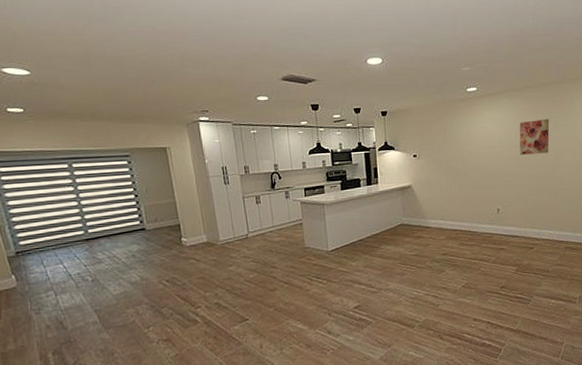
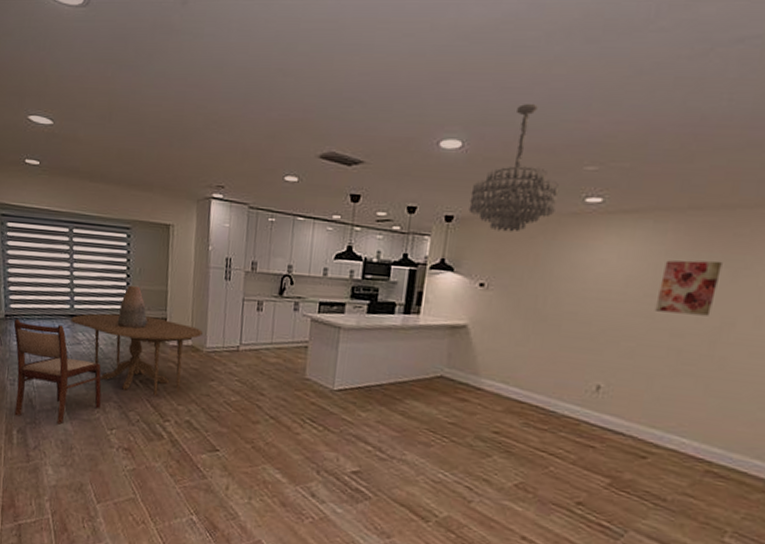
dining chair: none [26,249,133,341] -> present [13,319,102,425]
dining table: none [87,225,214,292] -> present [71,313,203,396]
decorative urn: none [134,202,164,240] -> present [117,285,149,329]
chandelier: none [395,29,450,118] -> present [468,104,559,232]

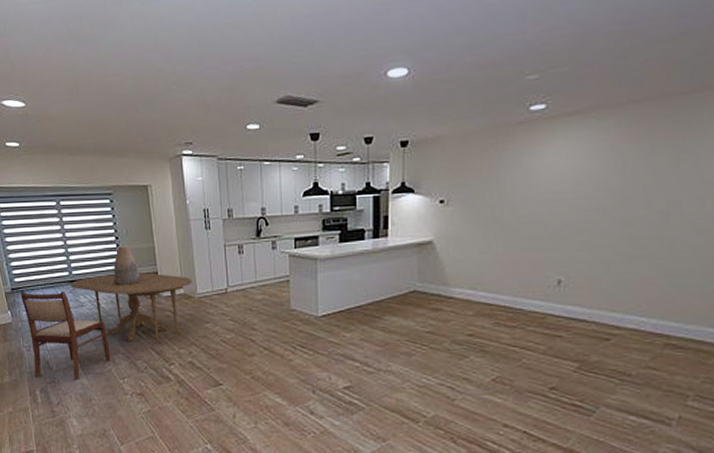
chandelier: present [468,104,559,232] -> none [421,23,503,150]
wall art: present [654,260,722,316] -> none [604,148,664,204]

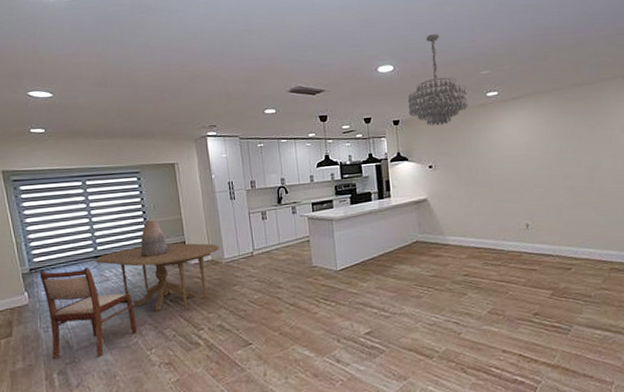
chandelier: none [421,23,503,150] -> present [407,34,468,126]

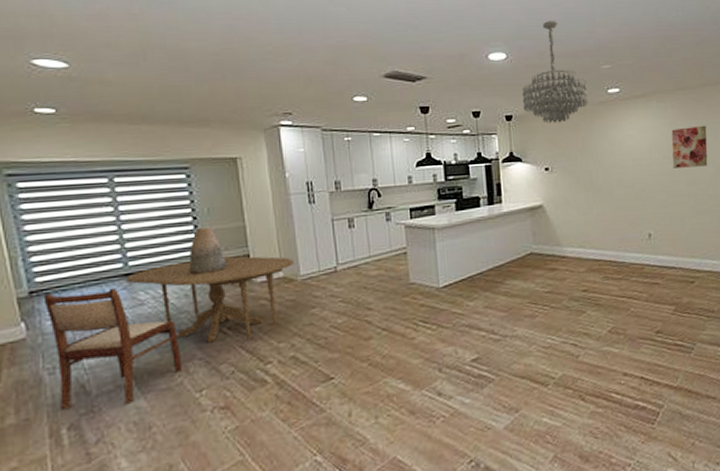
wall art: none [548,122,585,164] -> present [671,125,708,168]

